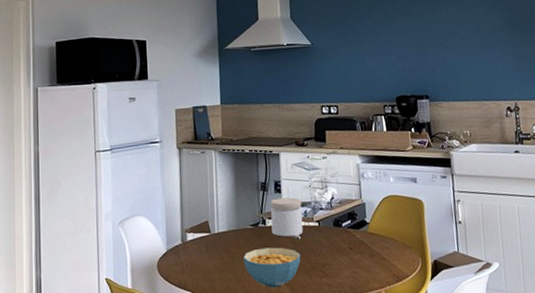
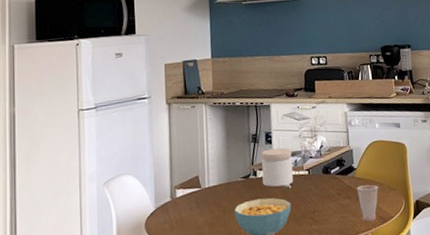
cup: none [369,241,393,280] -> present [356,185,379,222]

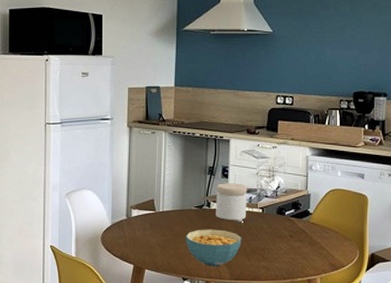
cup: present [356,185,379,222] -> none [310,231,333,267]

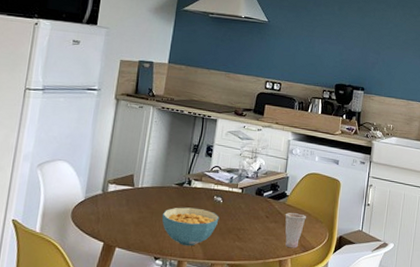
jar: present [216,183,247,220] -> none [195,162,230,200]
cup: none [310,231,333,267] -> present [285,213,306,248]

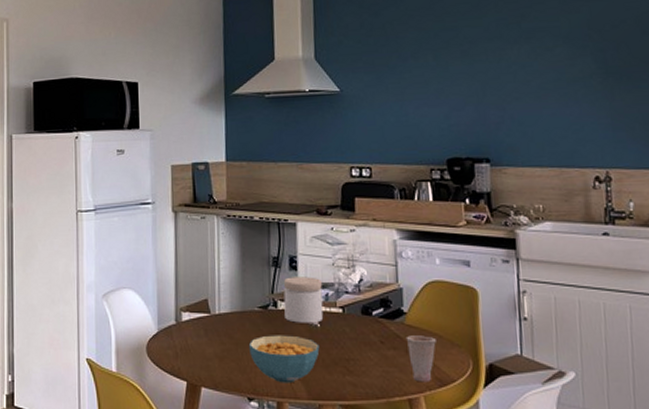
jar: none [195,162,230,200] -> present [283,277,324,323]

